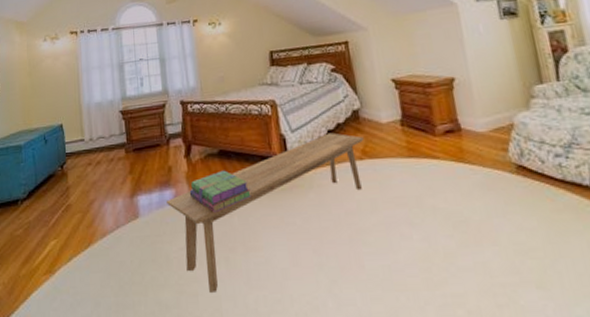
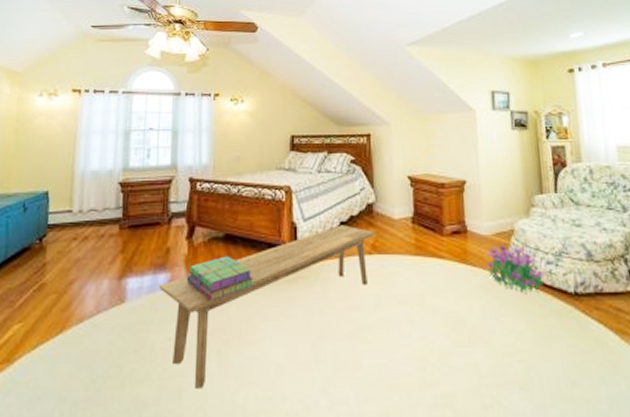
decorative plant: none [484,139,555,189] -> present [485,244,546,293]

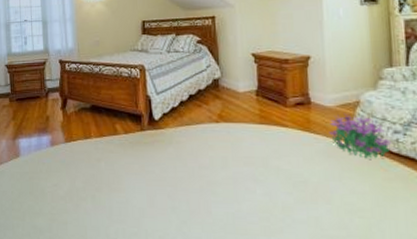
bench: present [159,225,375,388] -> none [44,97,221,223]
stack of books: present [186,256,254,302] -> none [63,123,117,158]

